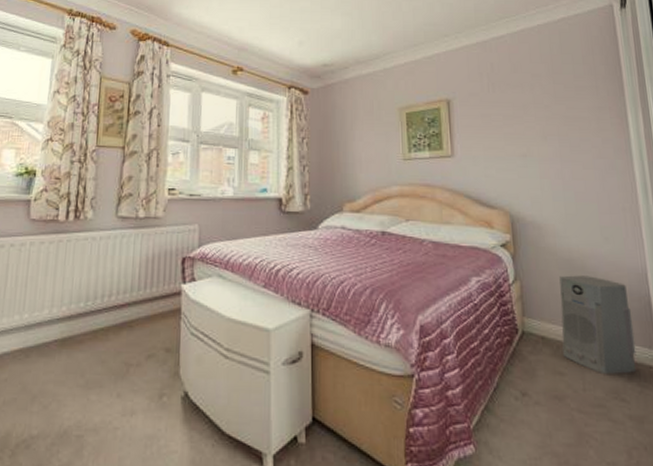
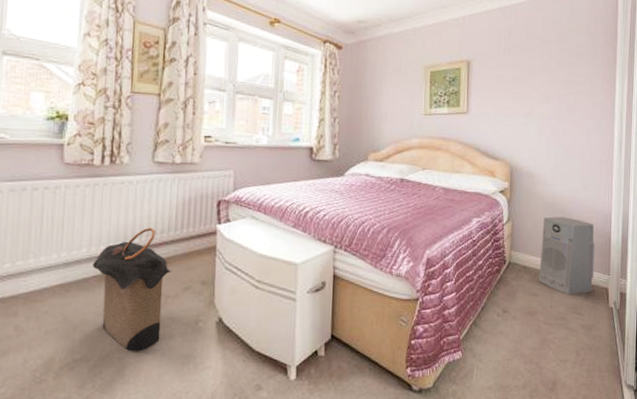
laundry hamper: none [54,286,135,430] -> present [93,227,172,352]

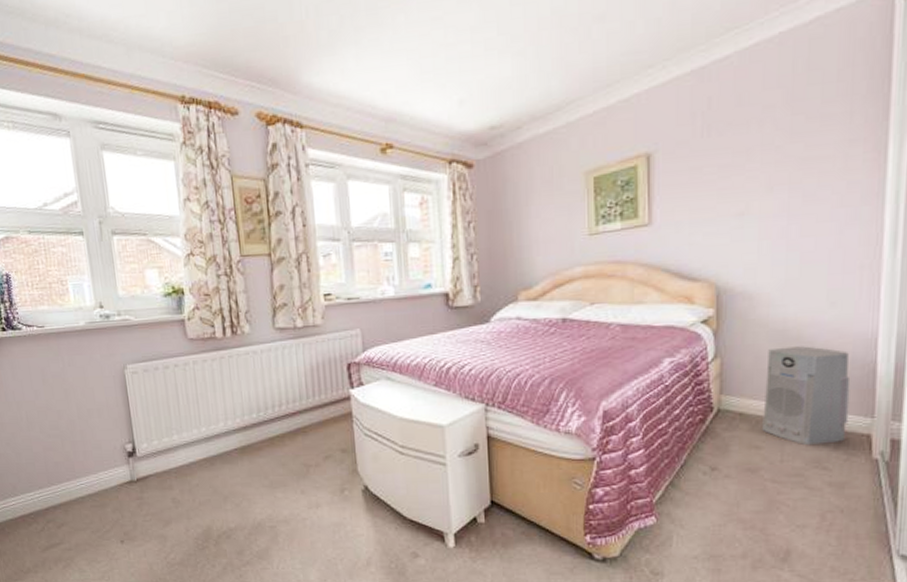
laundry hamper: present [93,227,172,352] -> none [232,396,310,521]

